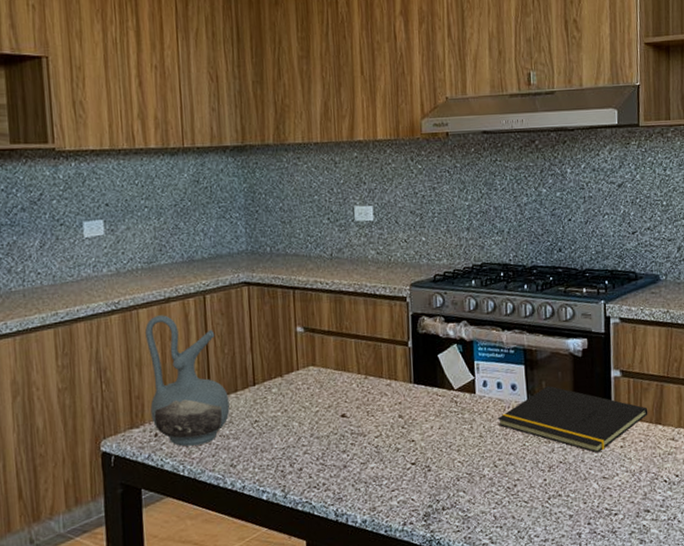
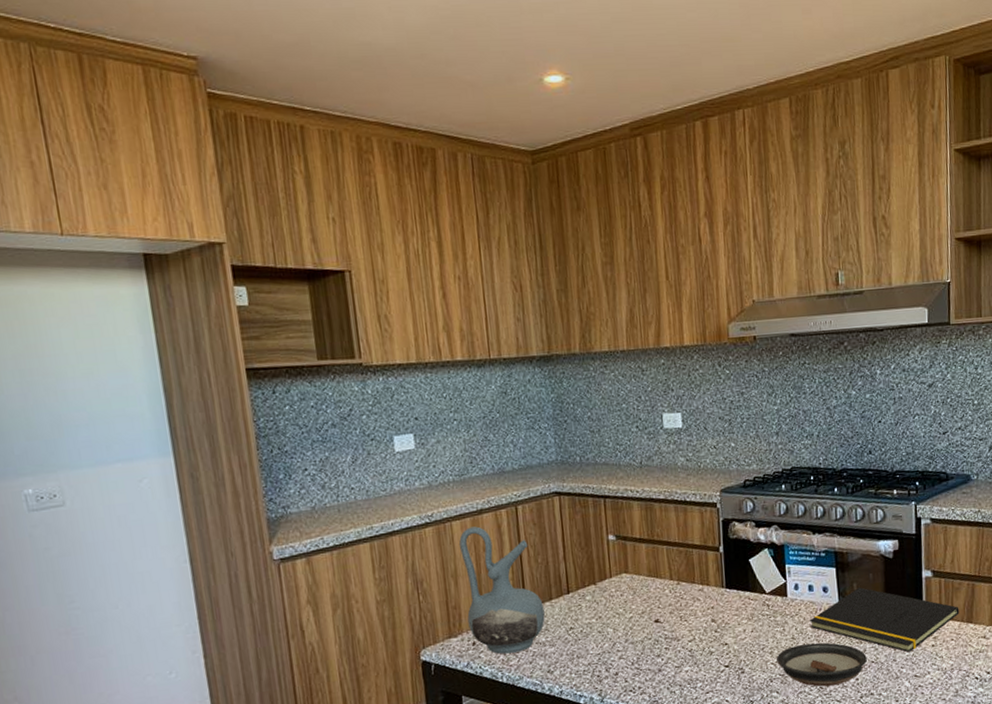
saucer: none [464,441,555,487] -> present [777,642,867,687]

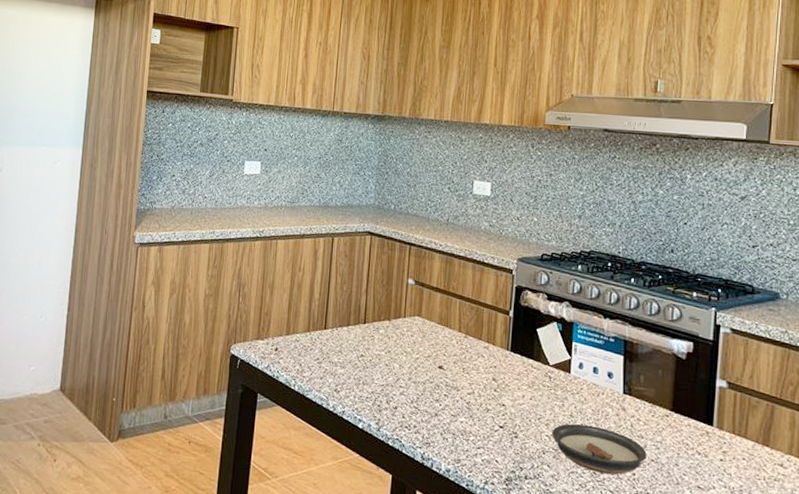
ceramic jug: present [459,526,545,654] -> none [275,247,341,366]
notepad: present [809,587,960,652] -> none [590,381,755,460]

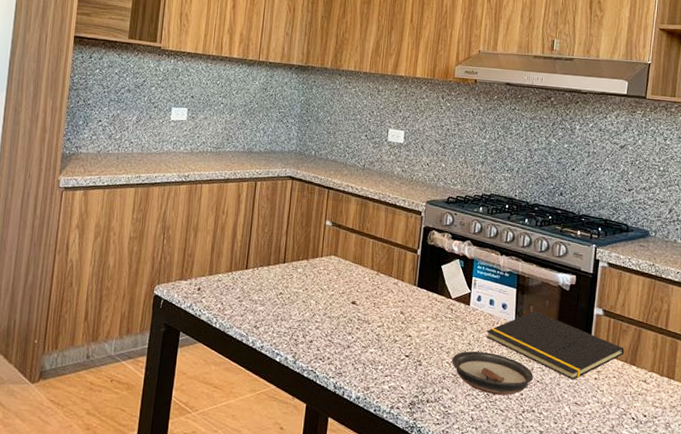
notepad: none [590,381,755,460] -> present [486,311,624,380]

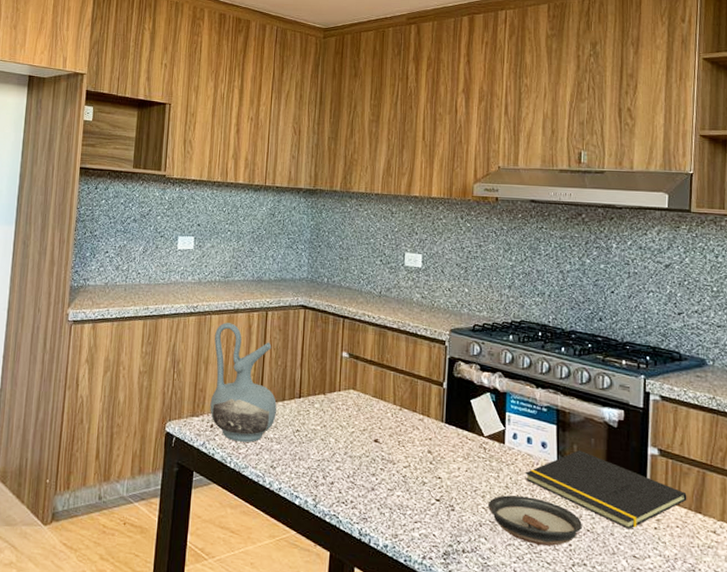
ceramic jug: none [198,191,262,305] -> present [210,322,277,443]

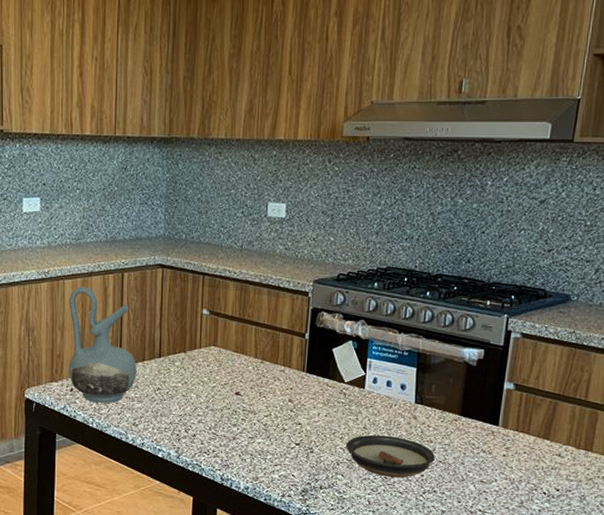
notepad: present [525,450,687,529] -> none [383,390,537,458]

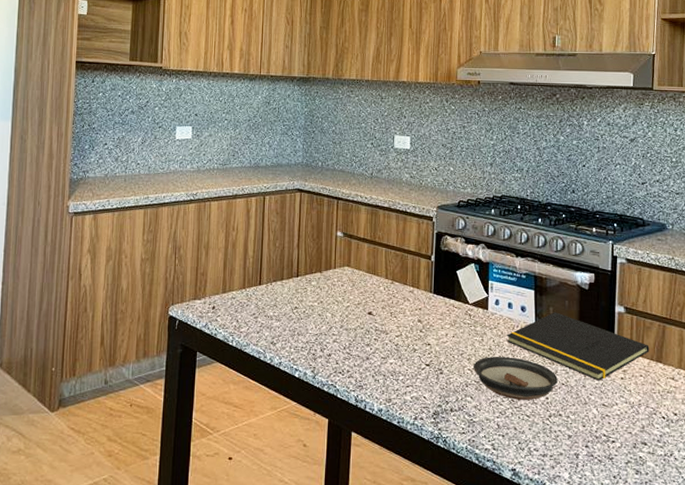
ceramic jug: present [69,287,136,403] -> none [211,208,275,321]
notepad: none [383,390,537,458] -> present [506,312,649,381]

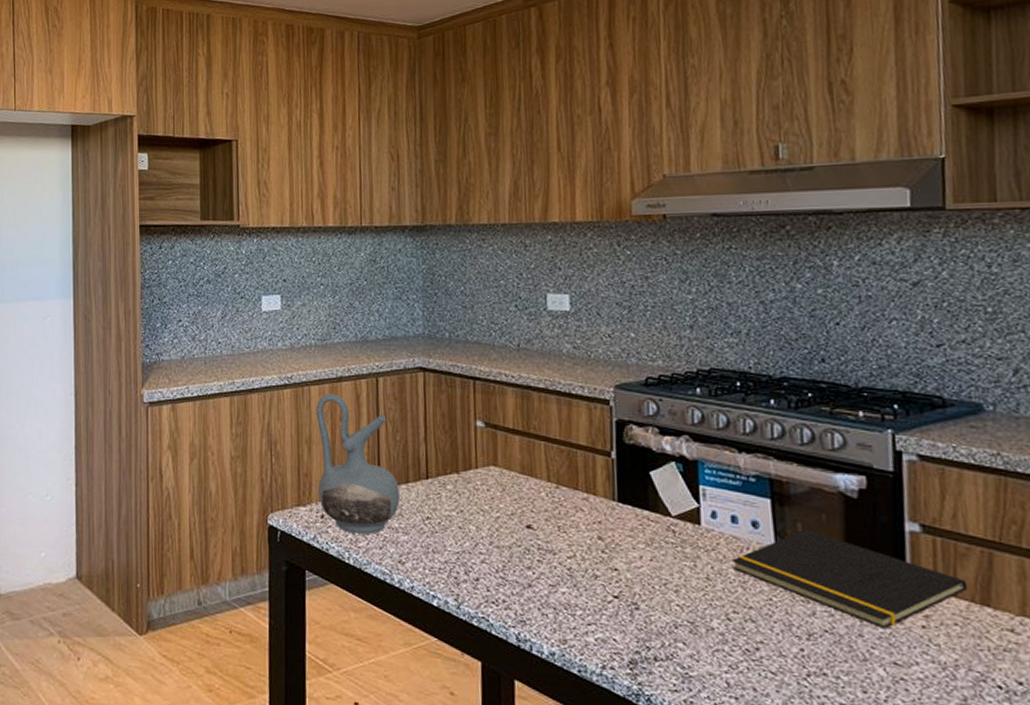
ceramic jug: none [211,208,275,321] -> present [316,394,400,534]
saucer: present [474,357,558,400] -> none [684,589,817,651]

